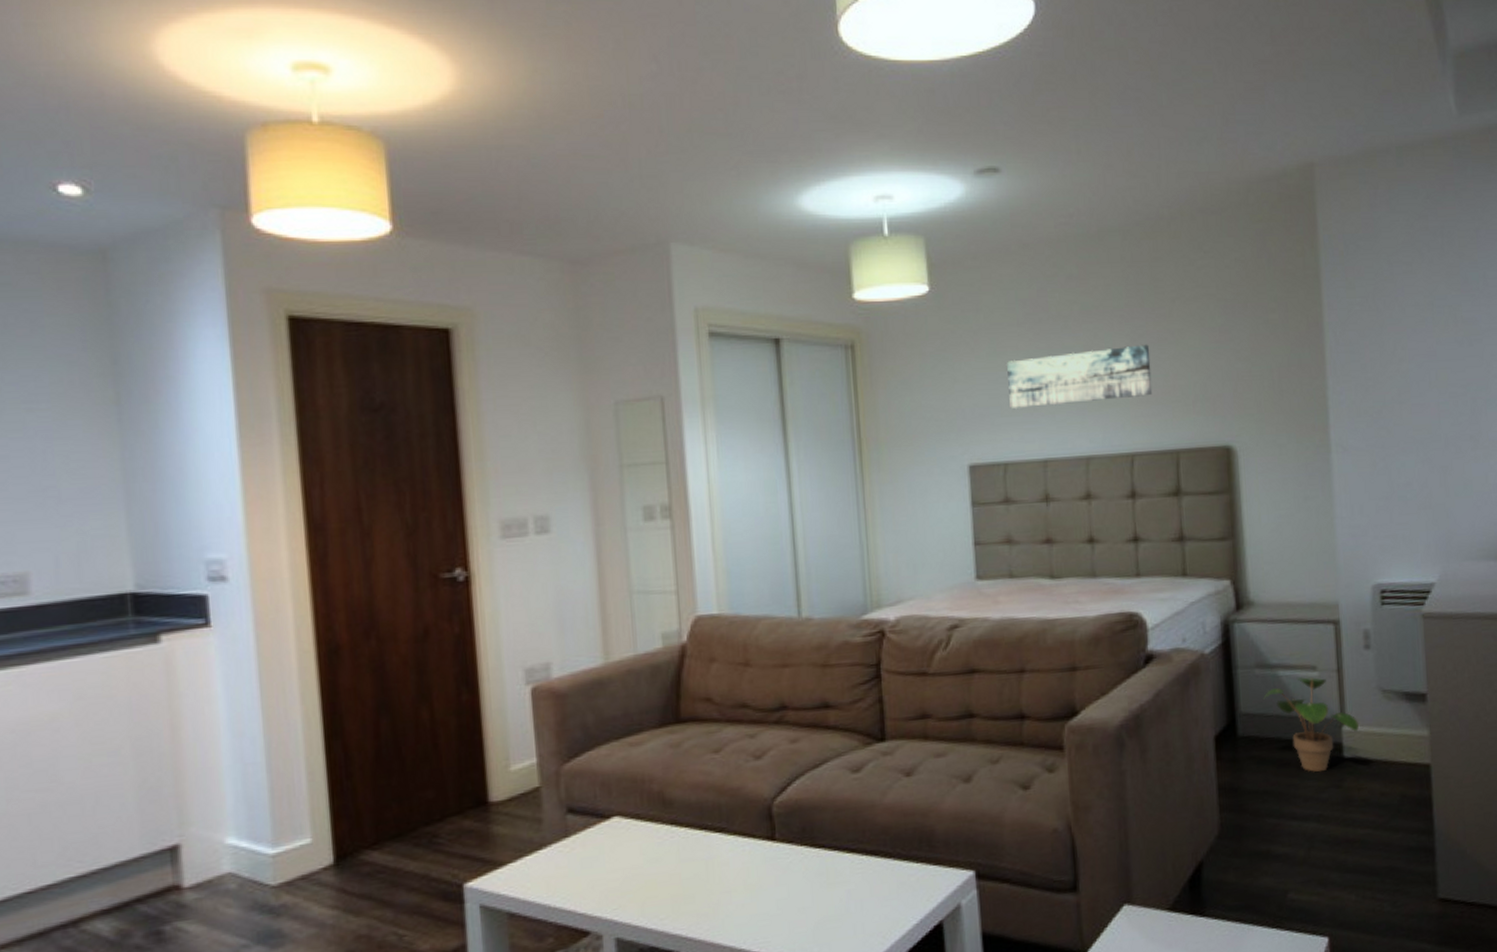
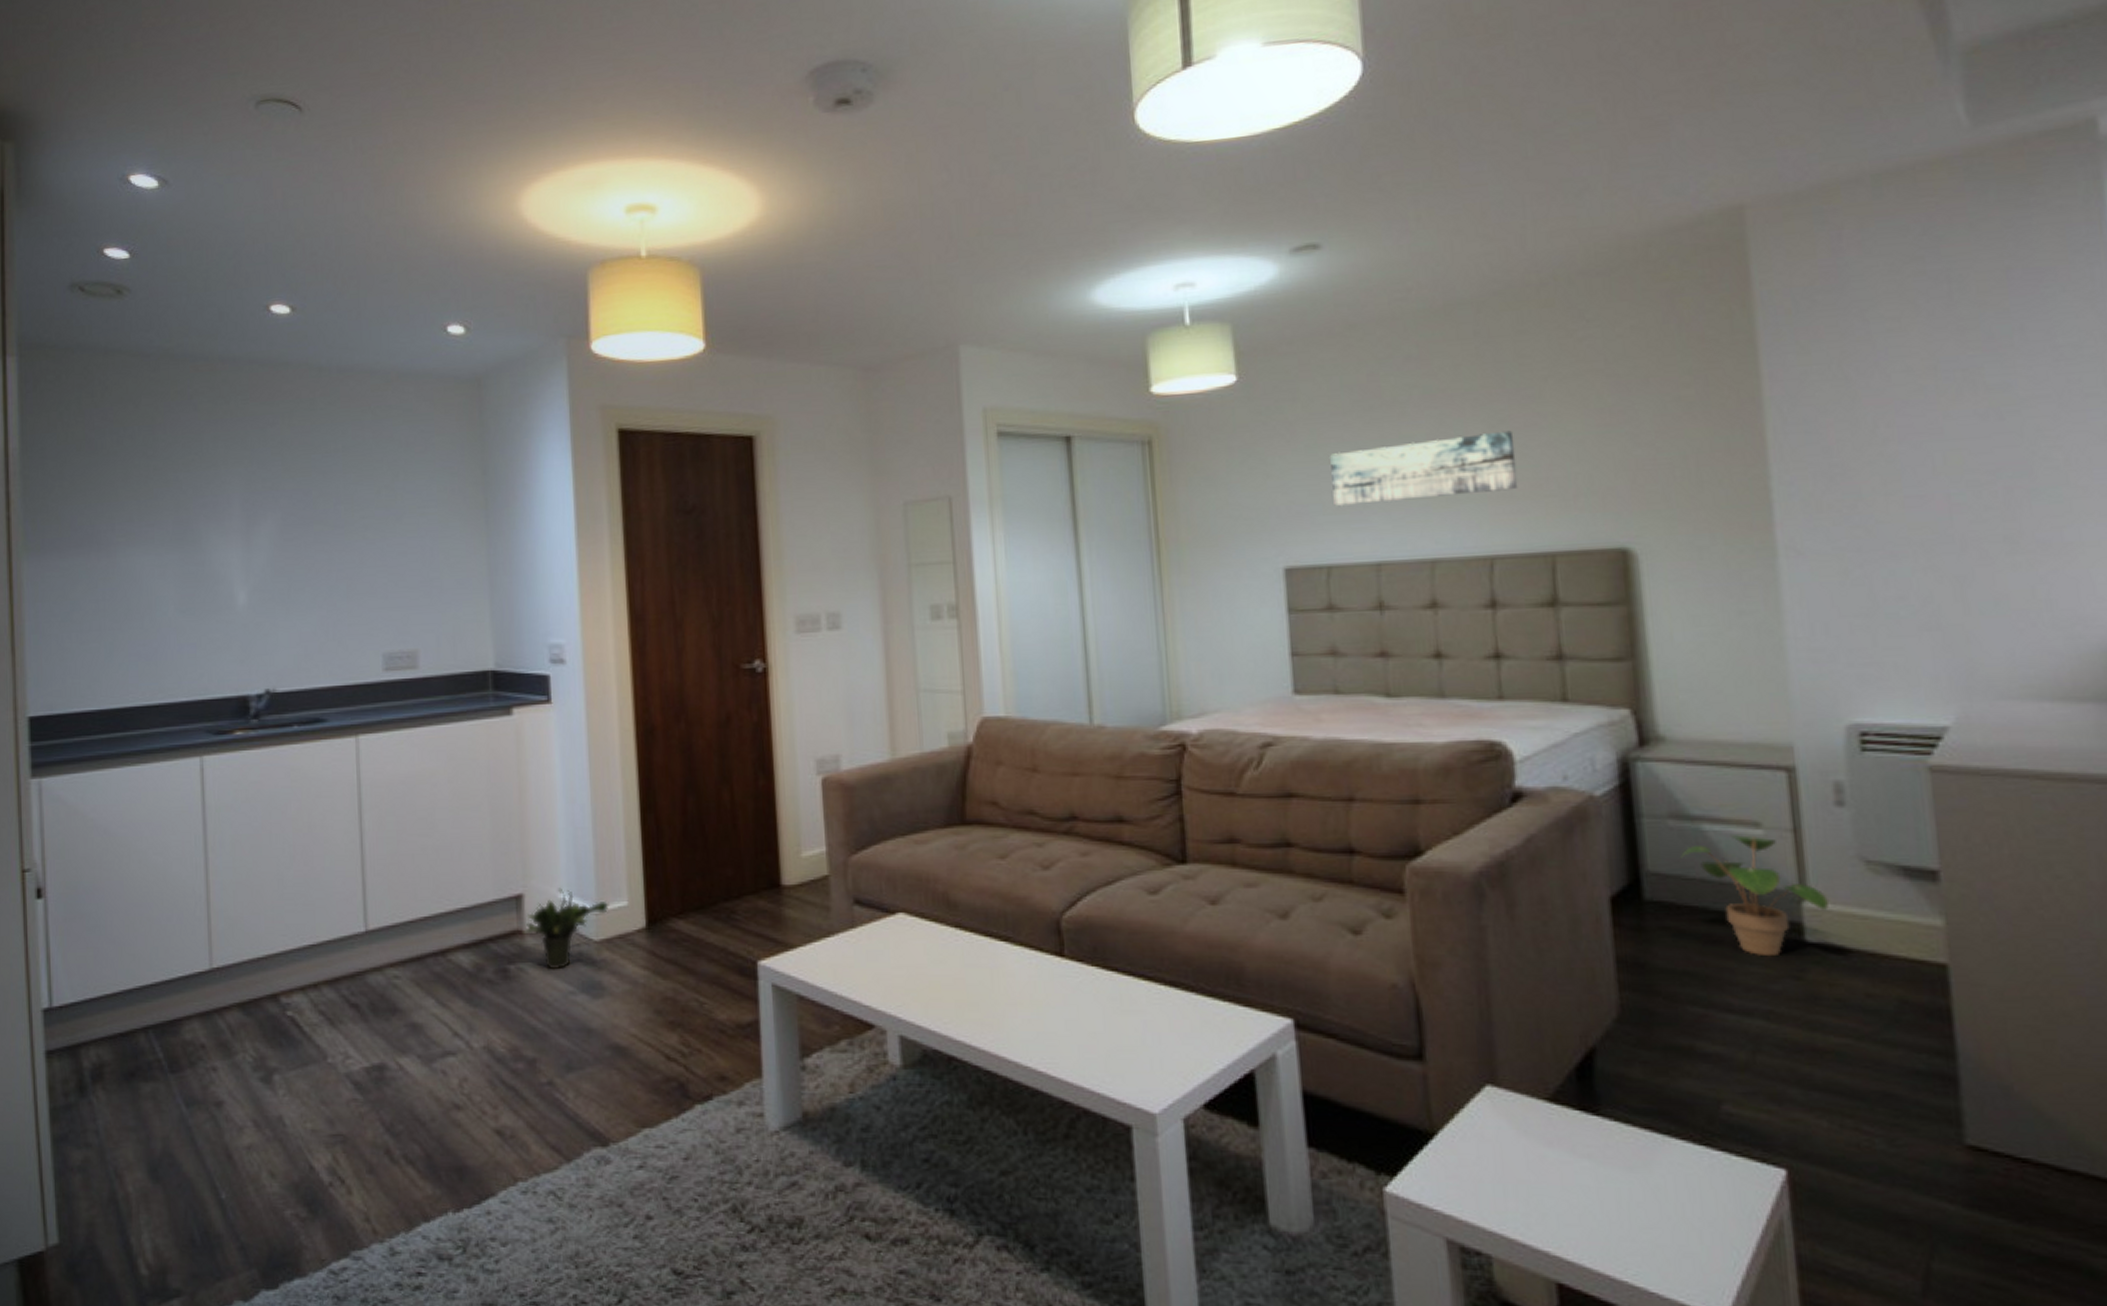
potted plant: none [180,832,289,924] -> present [523,887,609,970]

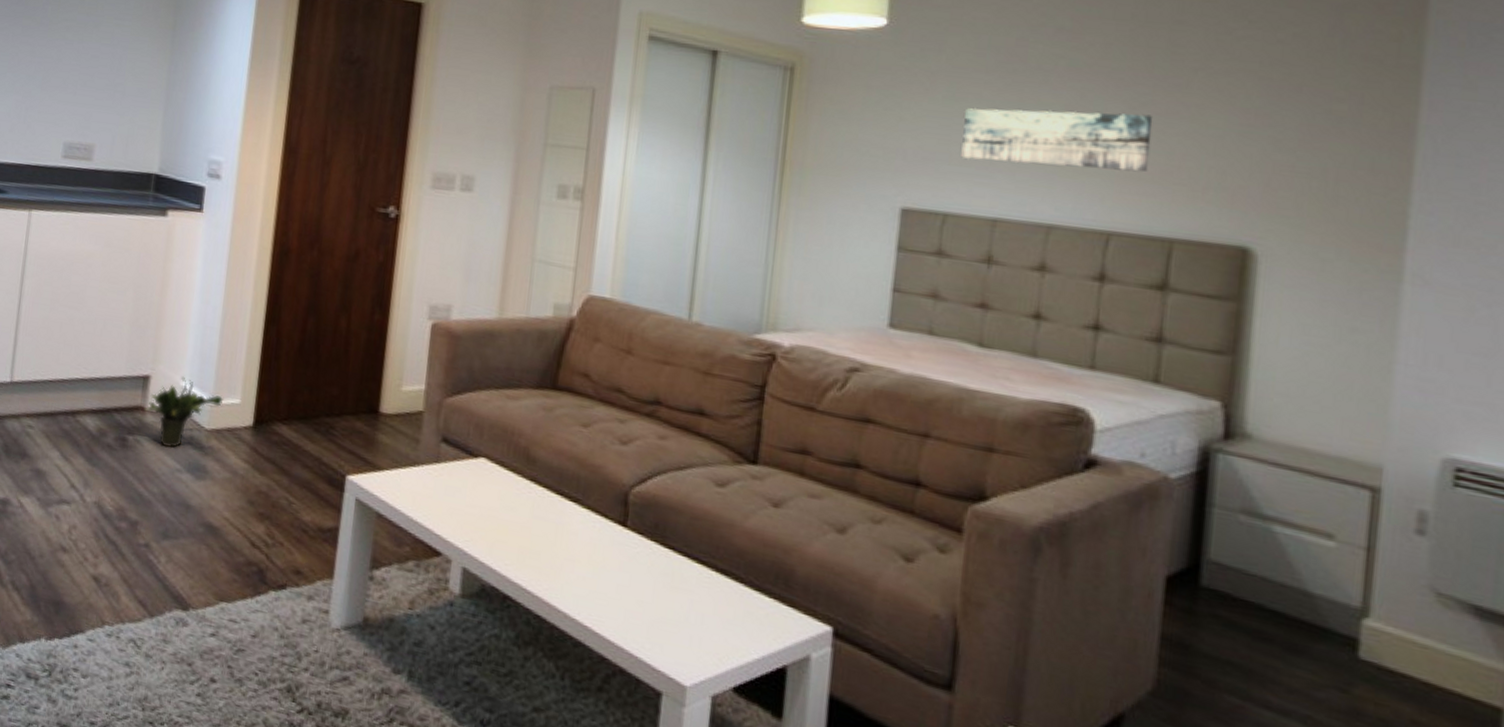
potted plant: present [1681,835,1830,957] -> none [1246,541,1392,665]

